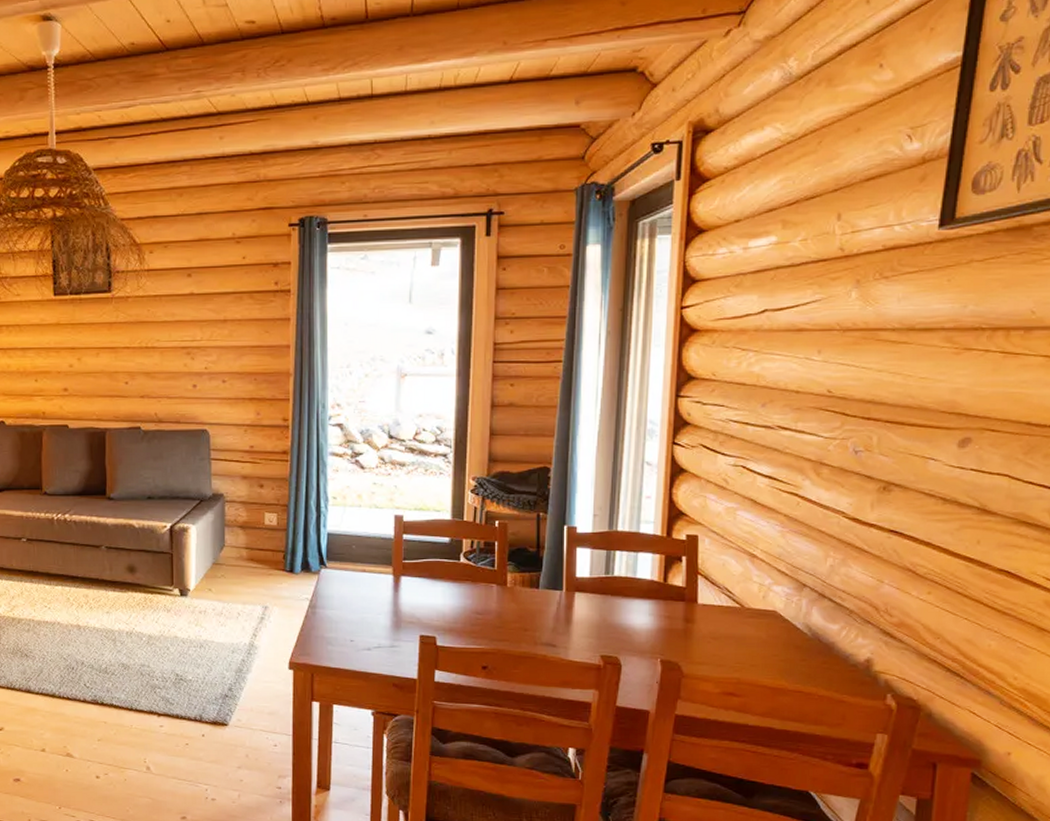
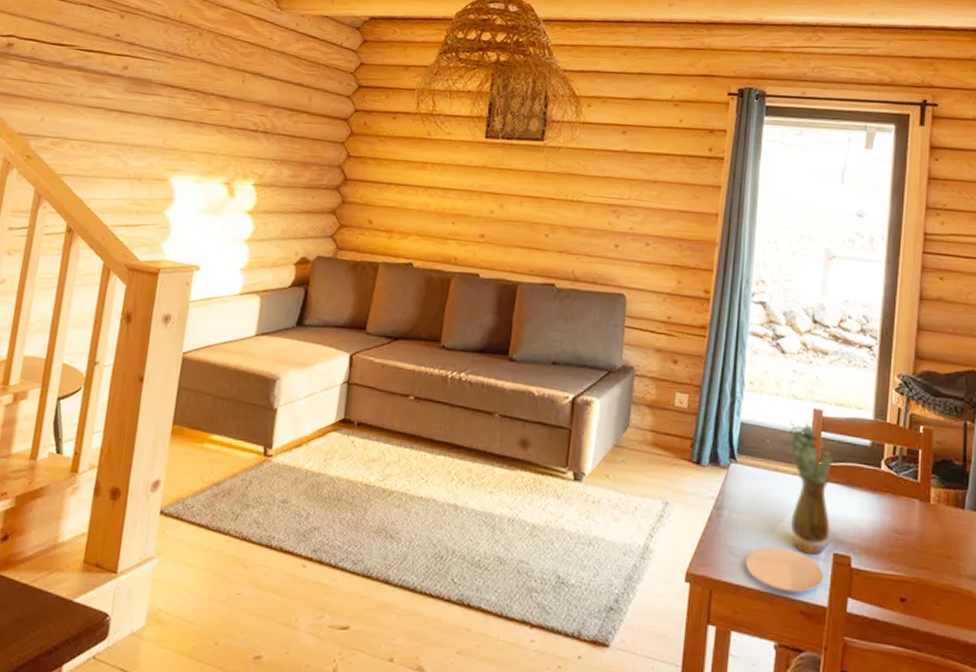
plate: none [342,635,412,670] -> present [746,547,824,593]
vase: none [373,526,416,639] -> present [788,421,834,556]

